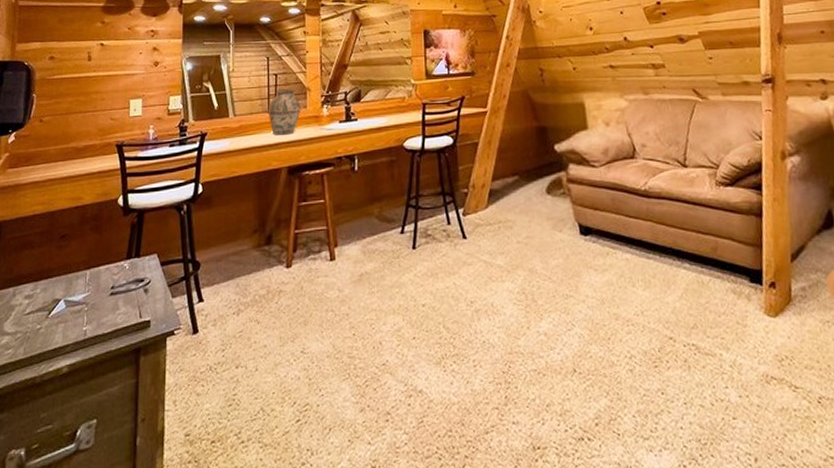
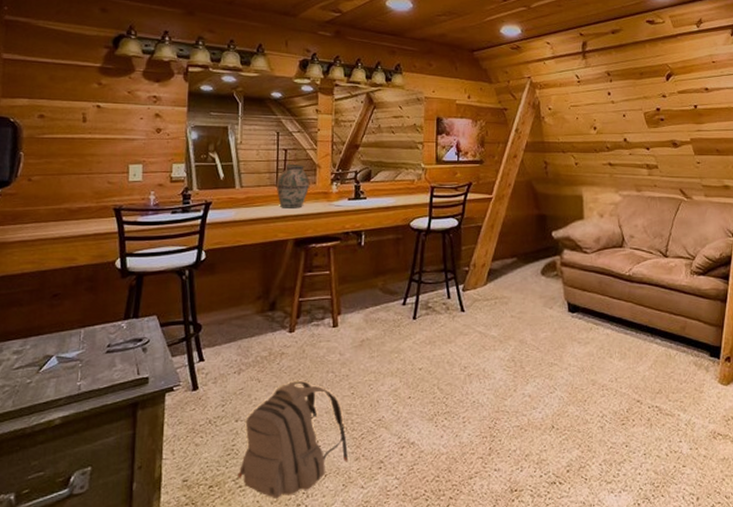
backpack: none [240,321,353,456] -> present [238,381,349,498]

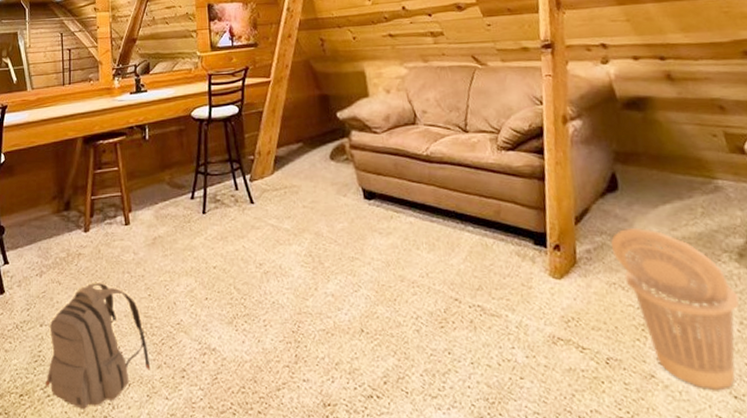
vase: present [276,165,310,210] -> none [63,63,94,108]

